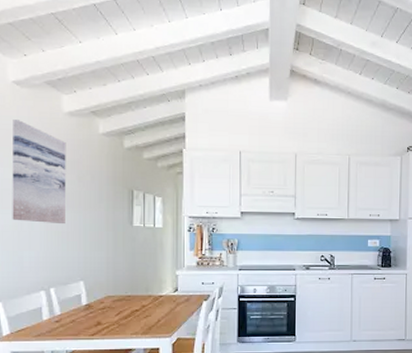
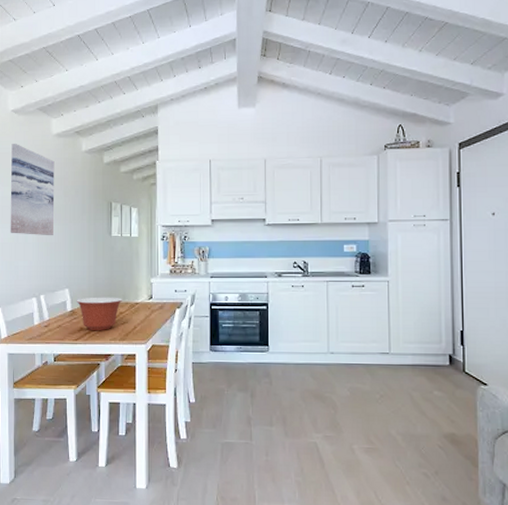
mixing bowl: none [92,289,145,324] -> present [76,297,122,330]

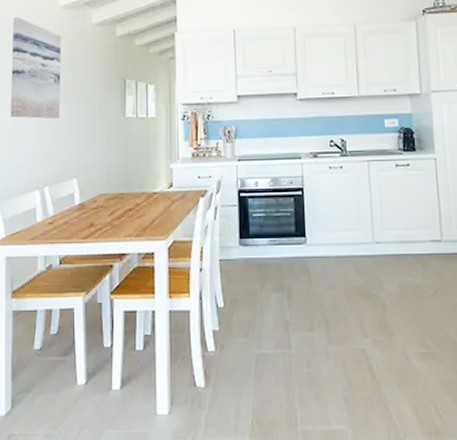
mixing bowl: present [76,297,122,330] -> none [85,186,138,226]

